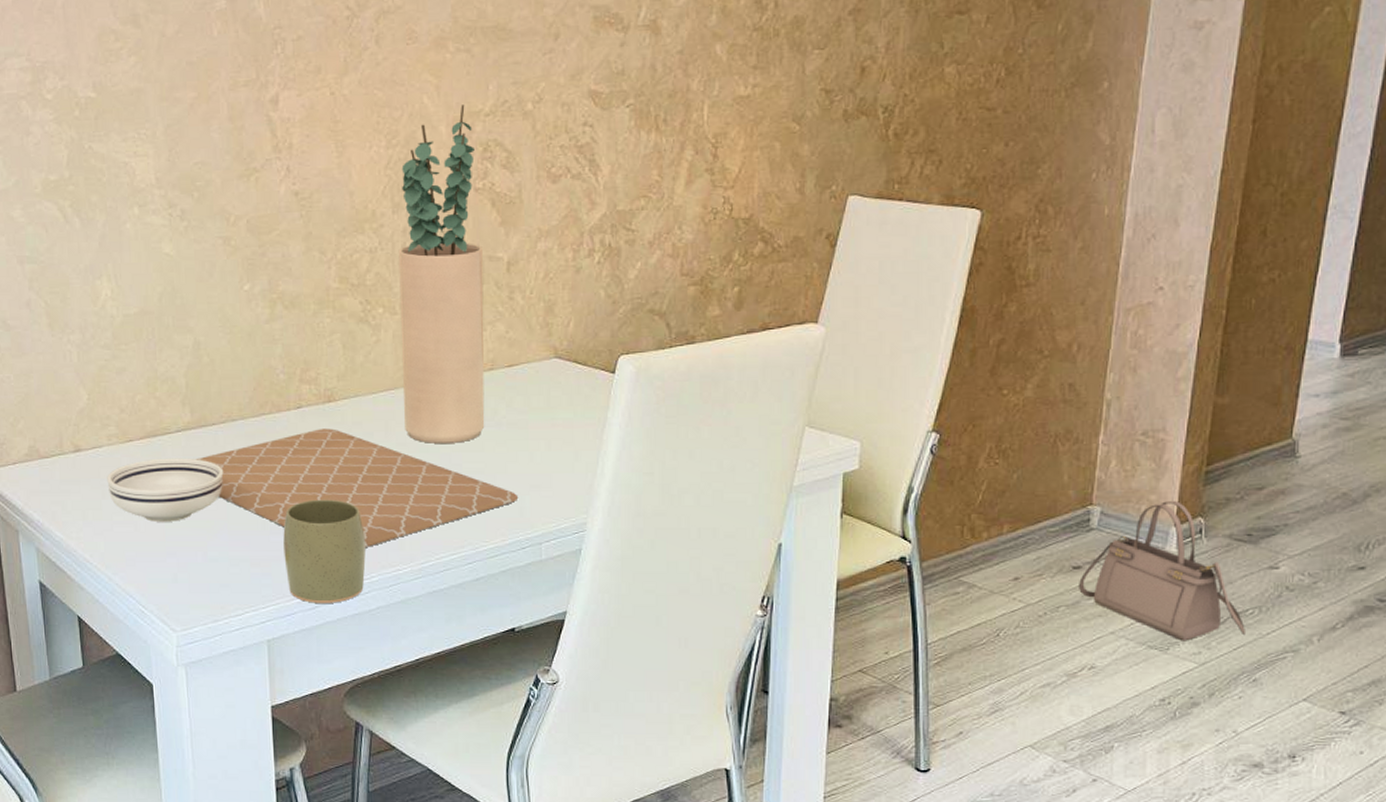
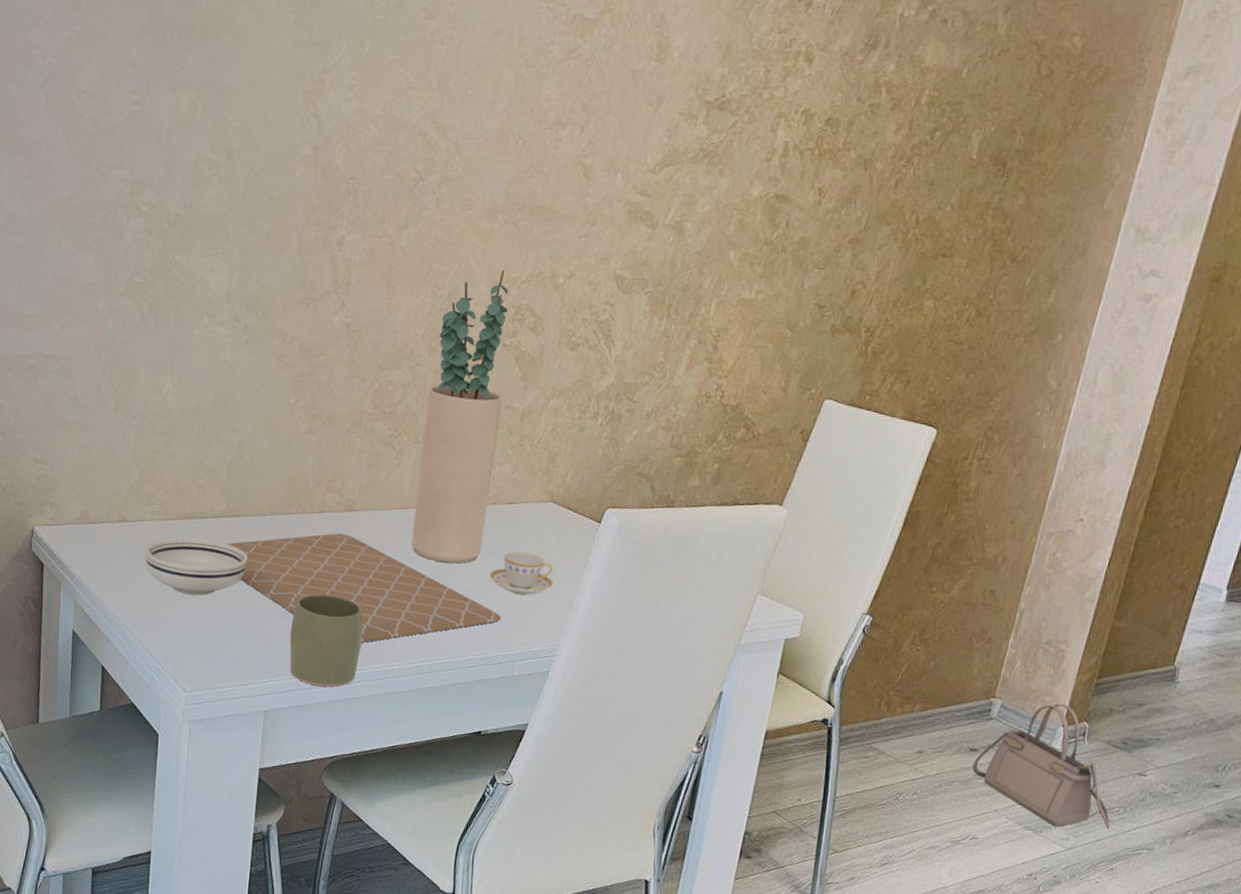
teacup: none [498,419,571,467] -> present [489,551,554,595]

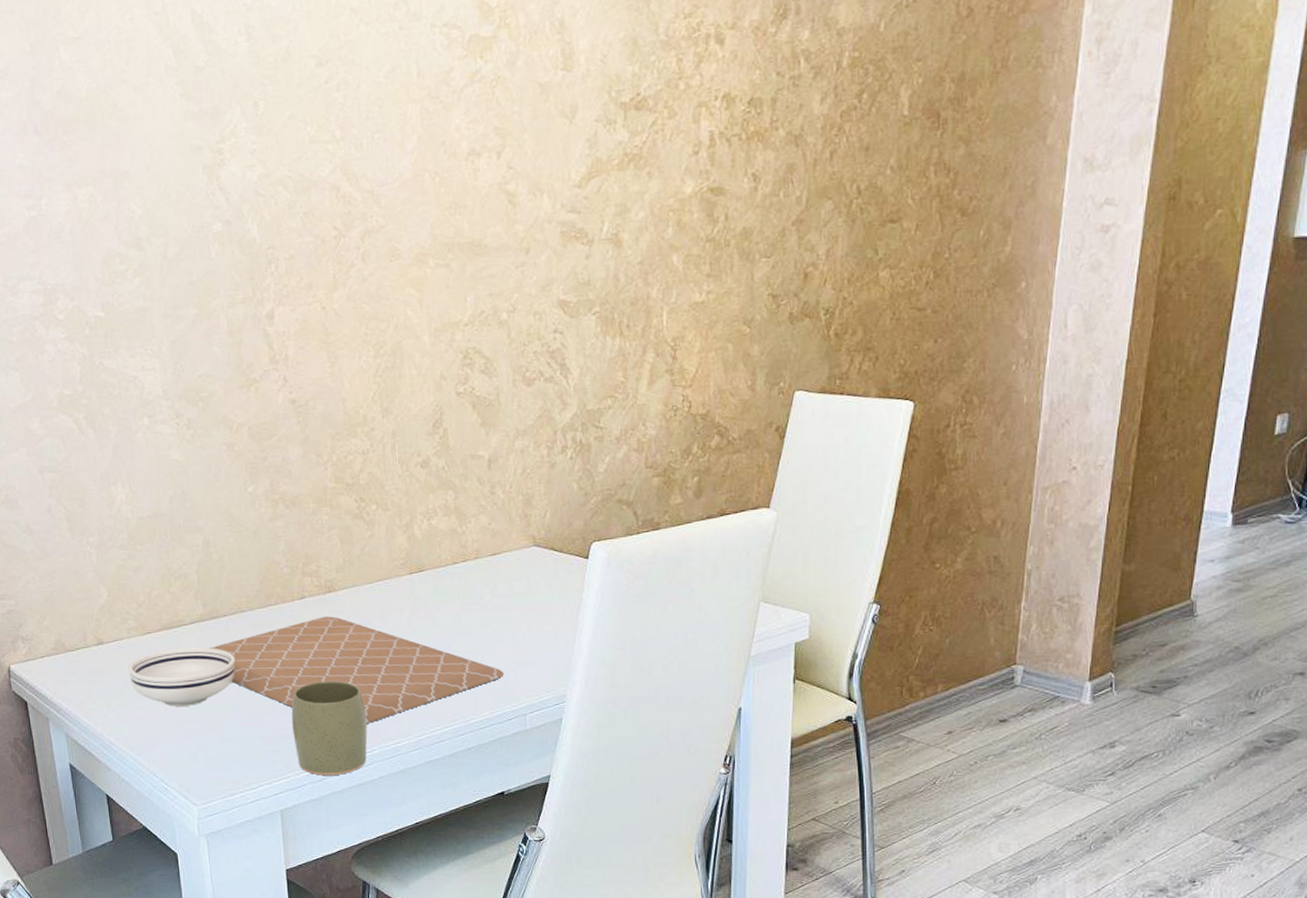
vase: present [411,270,509,564] -> none [388,316,472,627]
teacup: present [489,551,554,595] -> none [484,602,551,646]
handbag: present [972,704,1110,830] -> none [1005,659,1151,783]

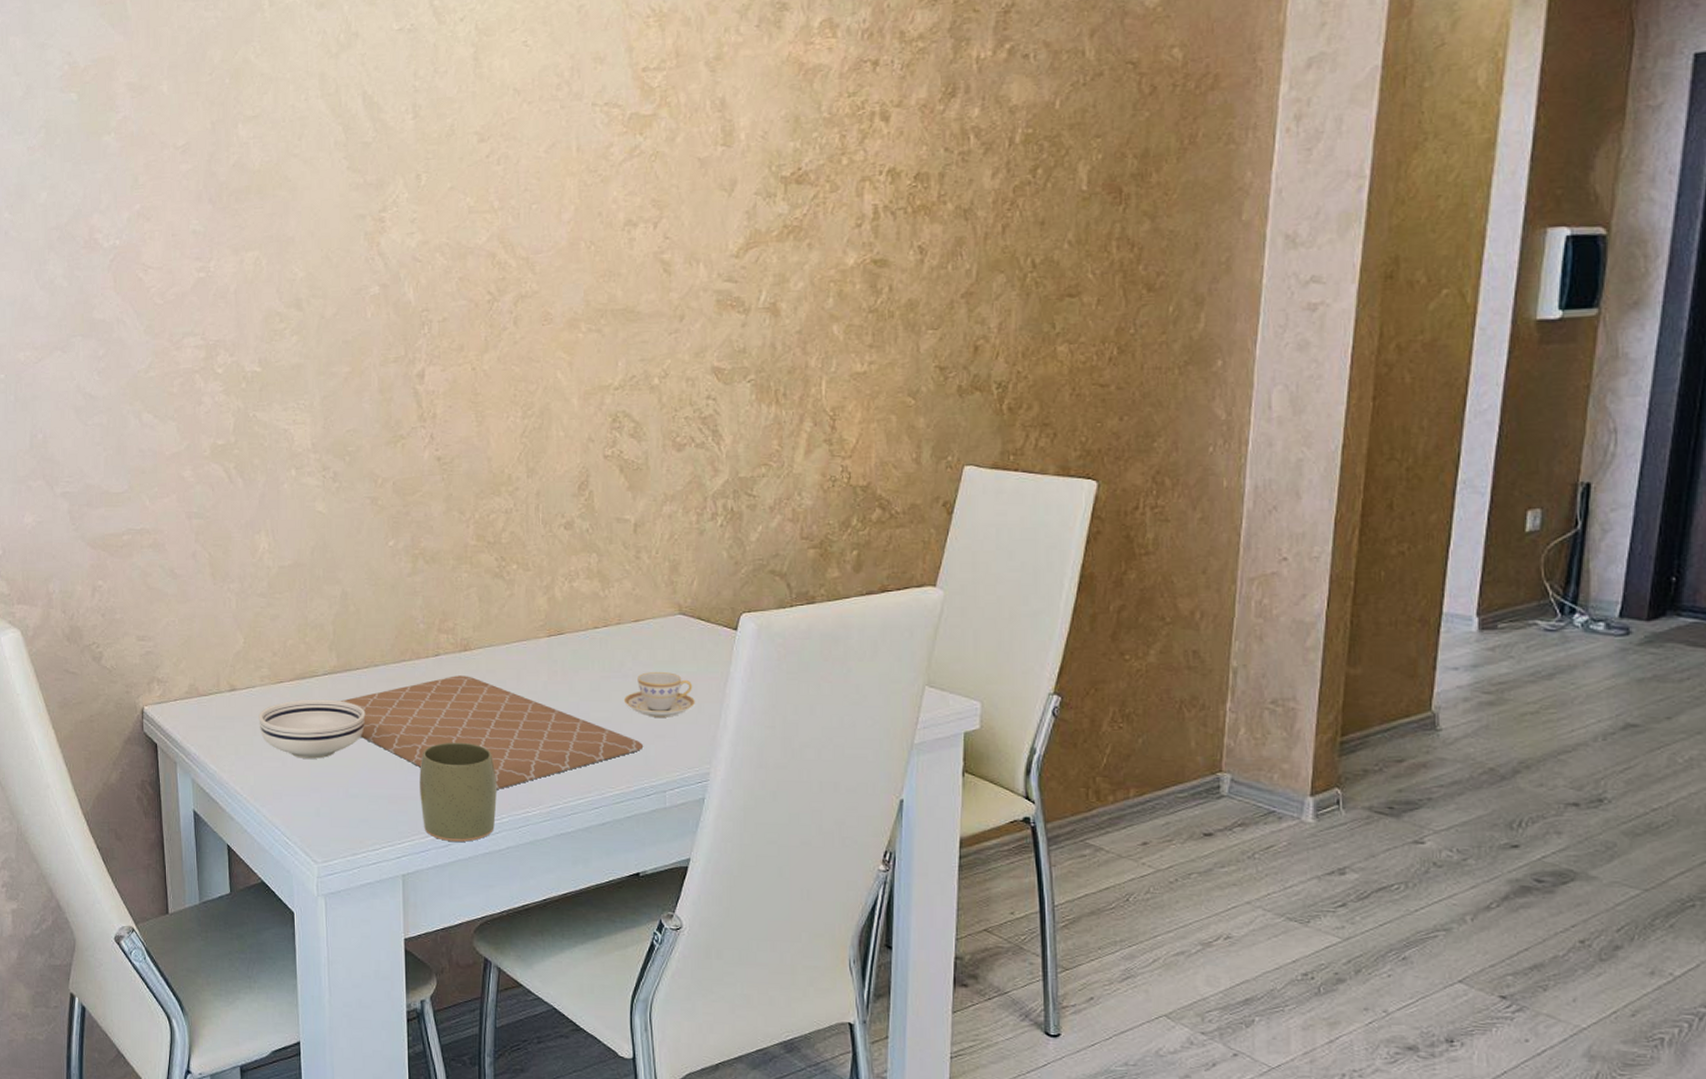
teacup: none [484,602,551,646] -> present [624,672,695,717]

